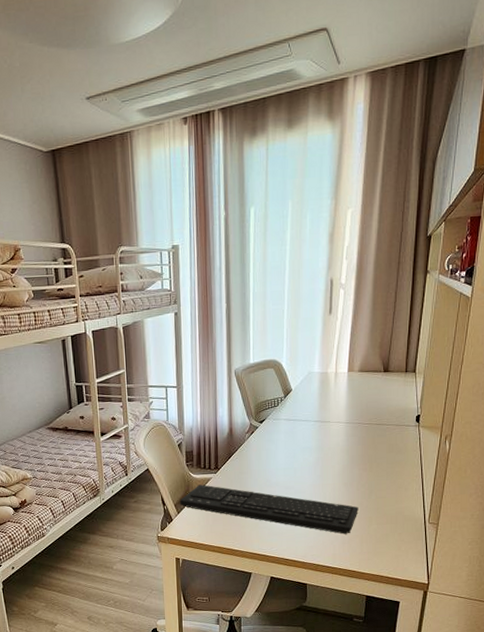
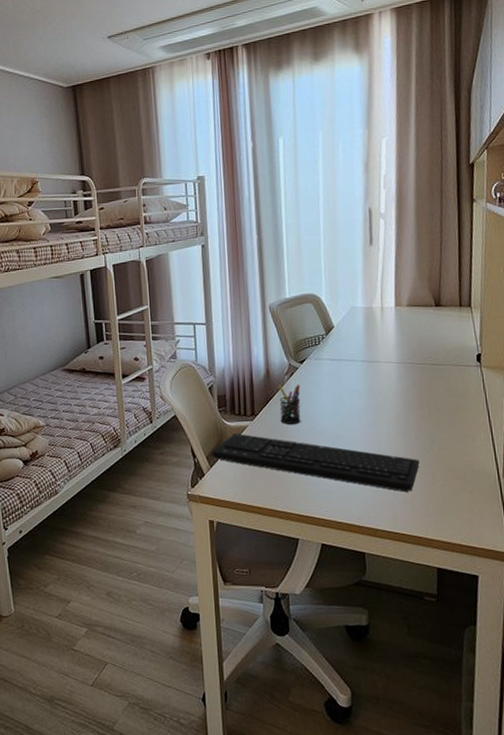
pen holder: none [239,442,259,477] -> present [278,385,301,424]

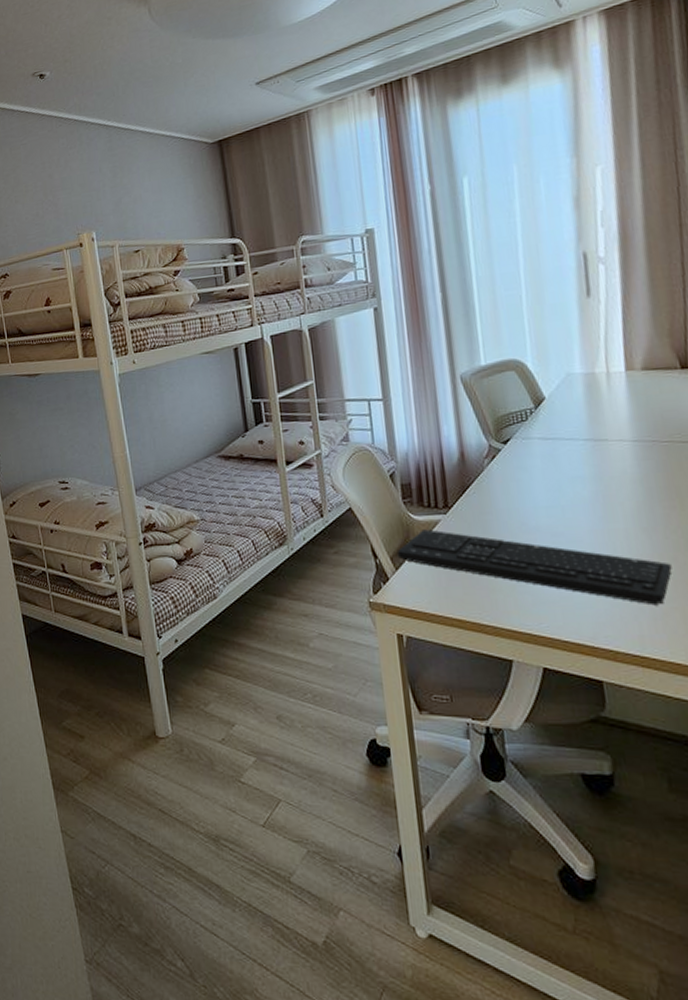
pen holder: present [278,385,301,424] -> none [476,470,508,518]

